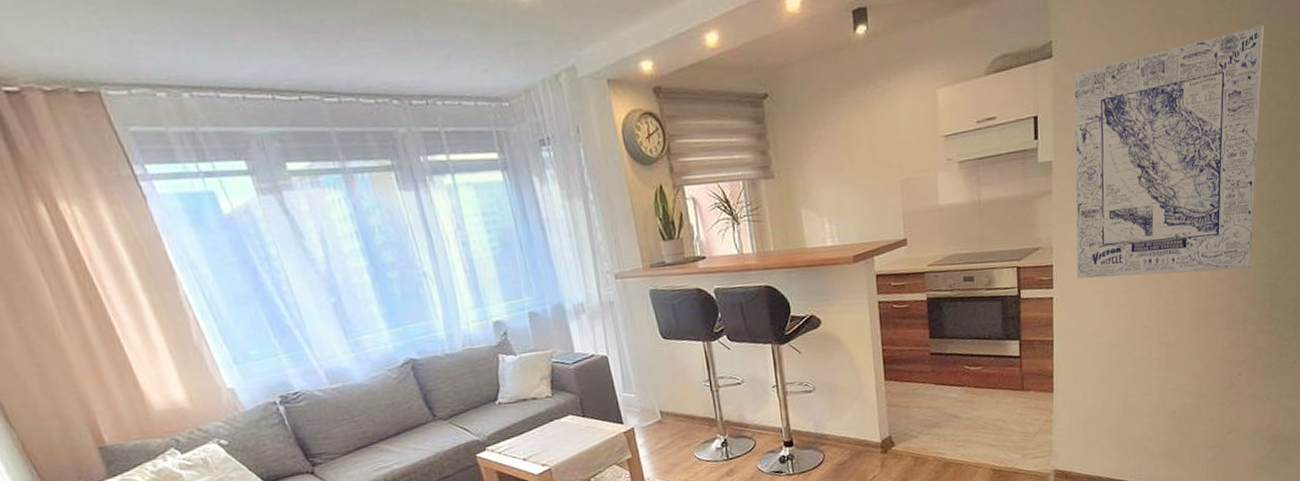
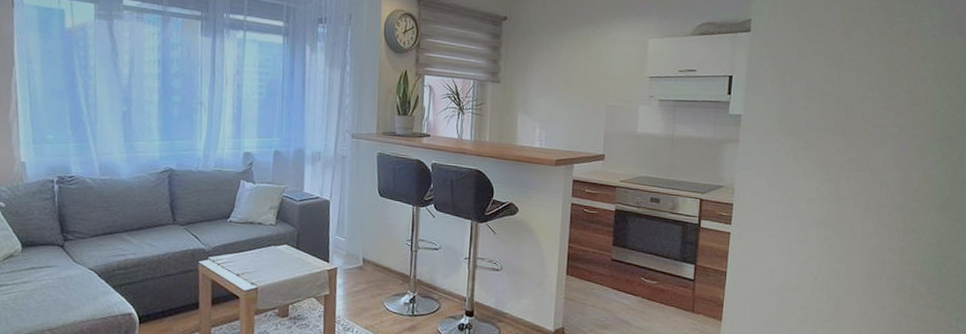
wall art: present [1074,25,1264,279] -> none [754,38,940,244]

